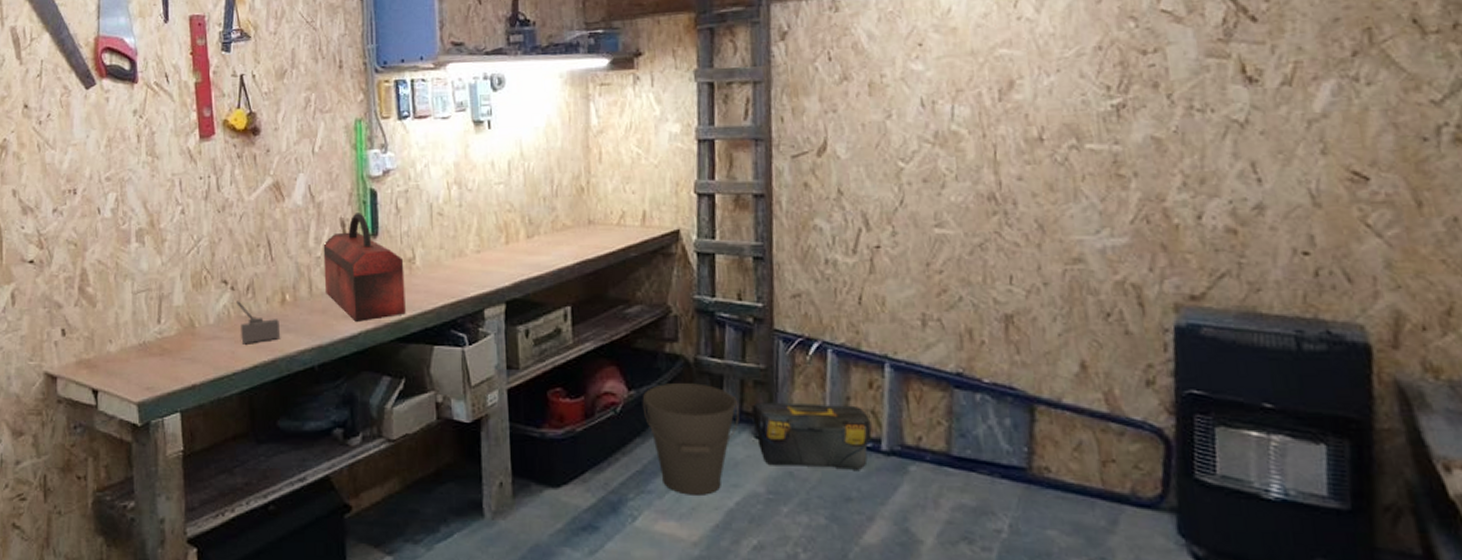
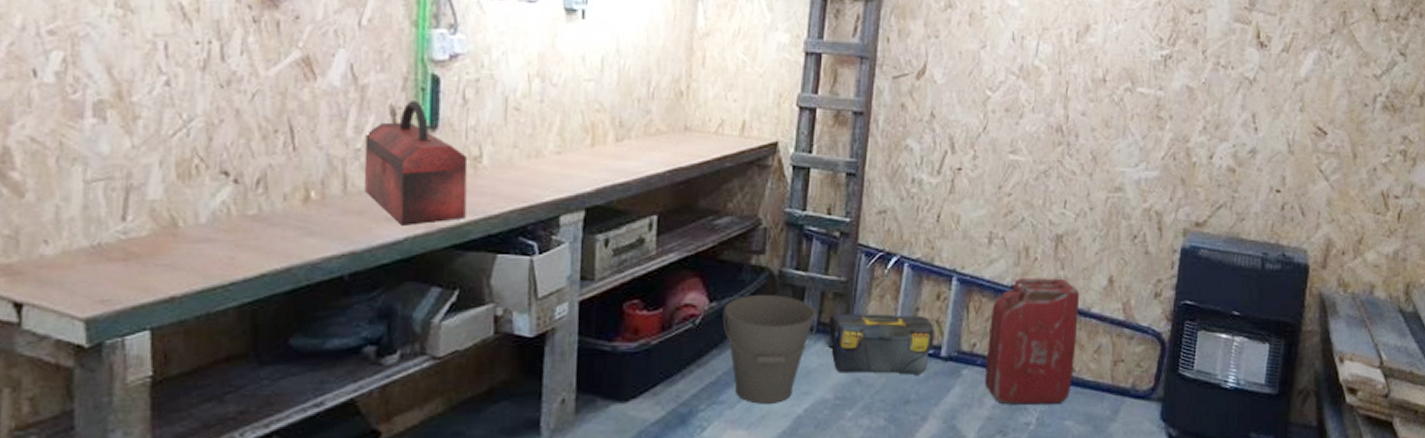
bench vise: present [236,301,281,344] -> none [240,197,301,249]
jerry can: none [935,364,1049,509] -> present [985,278,1079,405]

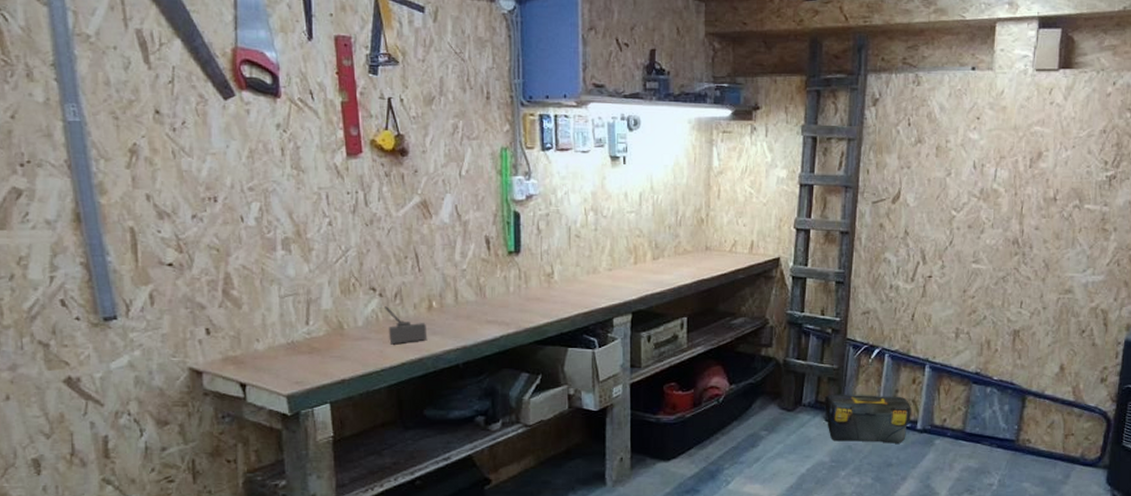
bench vise: none [240,197,301,249] -> present [385,306,428,345]
toolbox: present [364,100,468,226] -> none [469,232,544,327]
bucket: present [722,295,817,404] -> none [740,379,815,464]
jerry can: present [985,278,1079,405] -> none [954,366,1034,469]

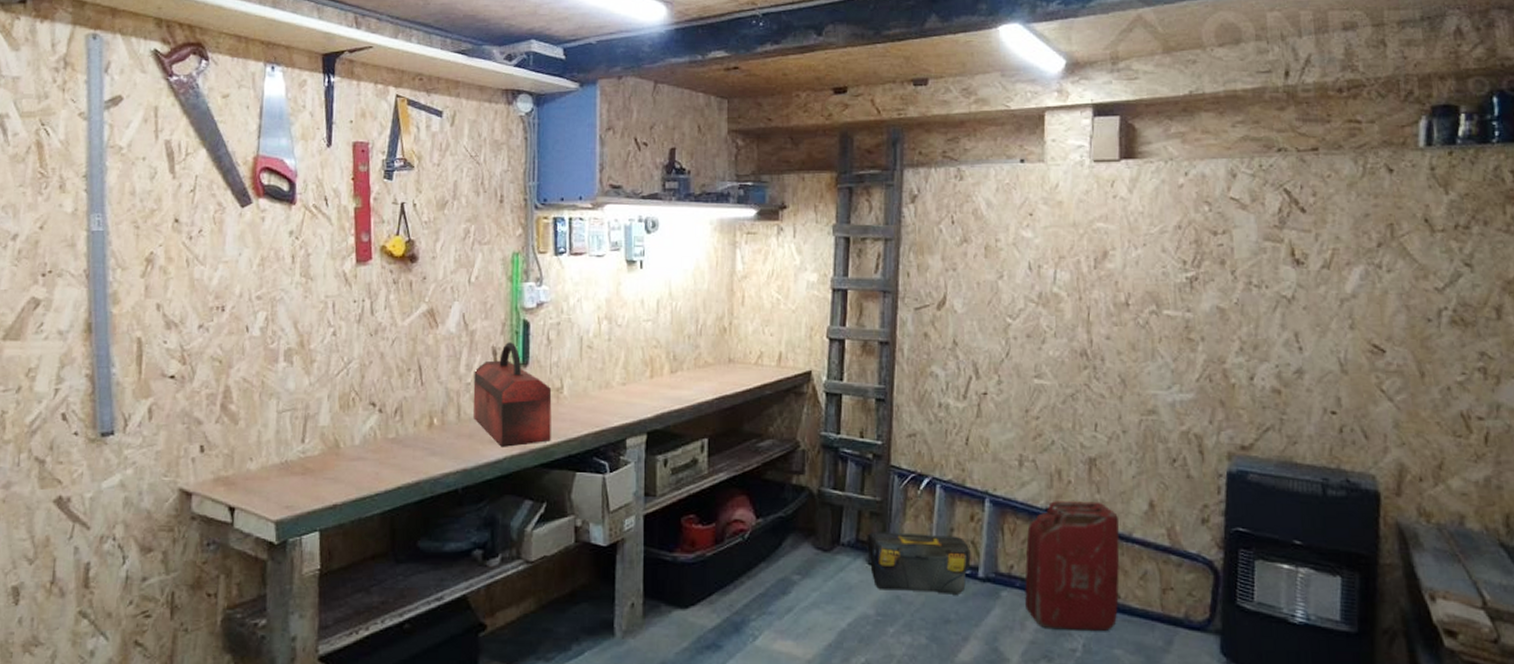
bench vise: present [385,306,428,345] -> none [383,423,426,466]
toolbox: none [469,232,544,327] -> present [473,342,552,447]
jerry can: none [954,366,1034,469] -> present [1025,501,1120,631]

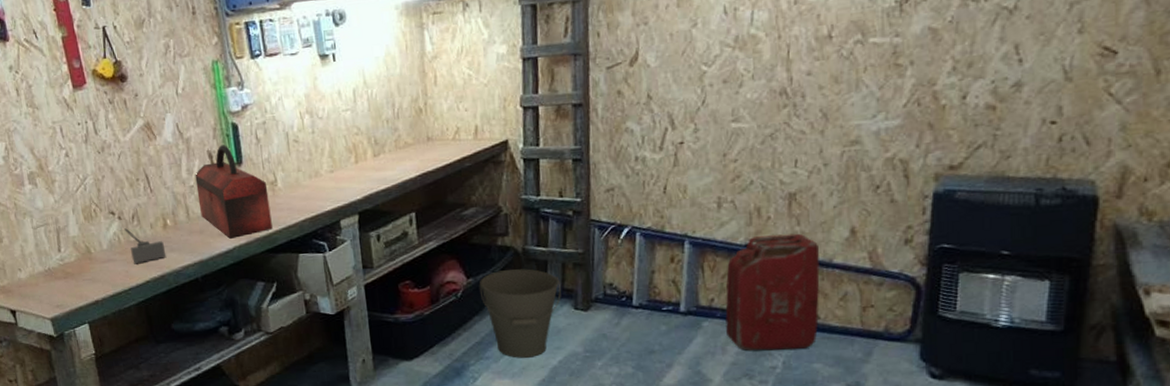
bench vise: none [383,423,426,466] -> present [124,228,167,264]
bucket: none [768,513,855,617] -> present [479,269,561,358]
toolbox: present [867,532,971,595] -> none [571,277,672,330]

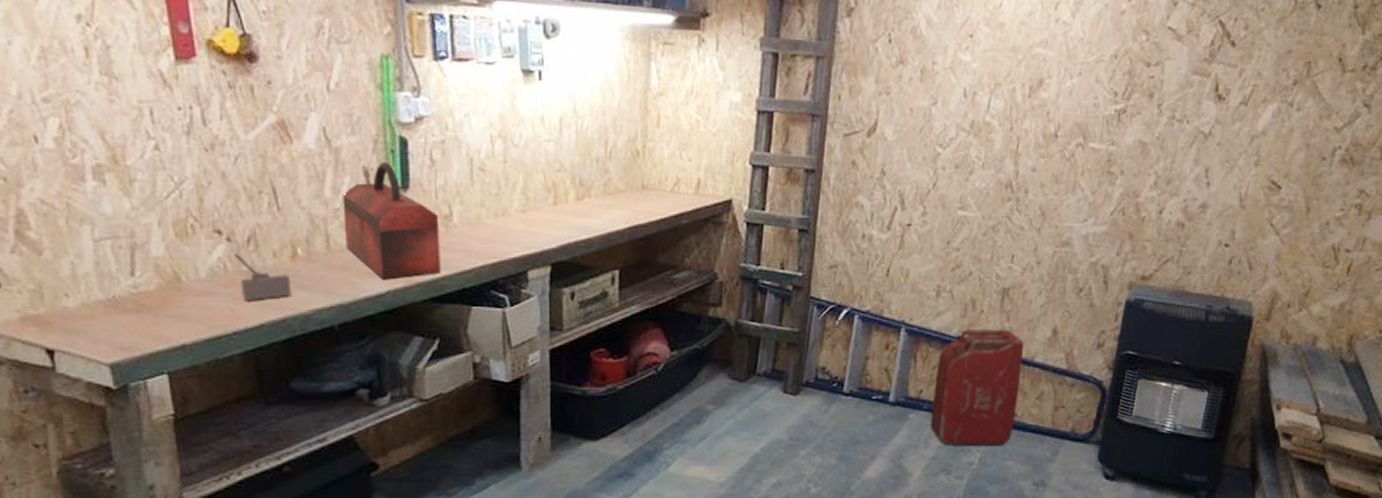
bucket: present [479,269,561,358] -> none [683,345,772,443]

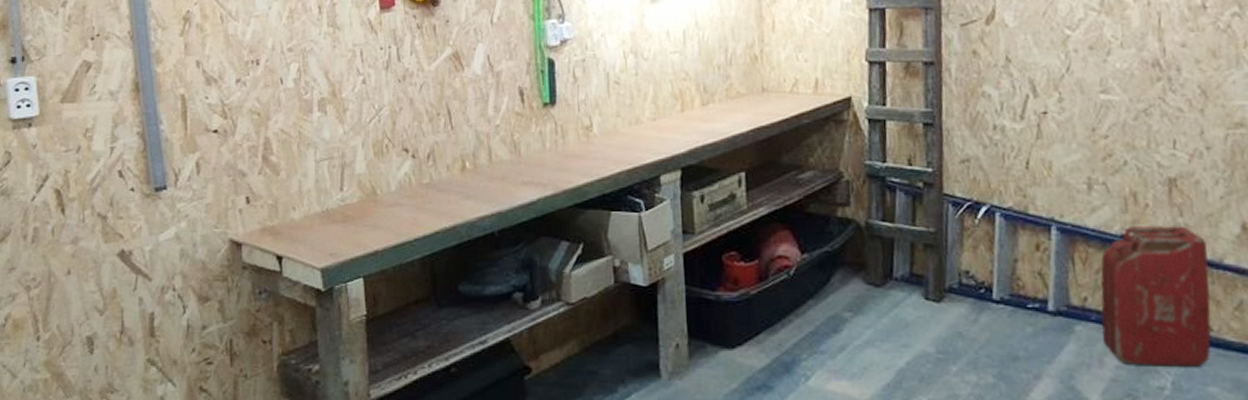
bench vise: present [234,254,292,302] -> none [417,168,461,211]
toolbox: present [342,162,441,280] -> none [502,82,584,188]

